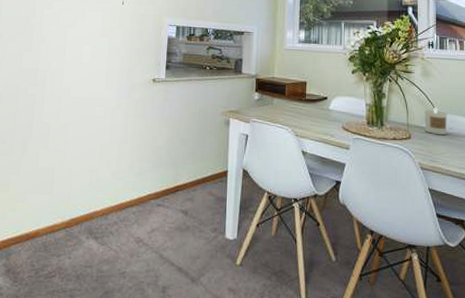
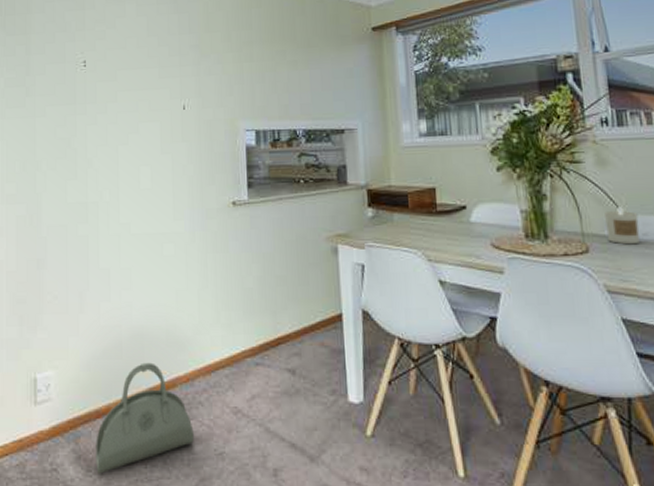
handbag: none [21,198,104,285] -> present [96,362,194,474]

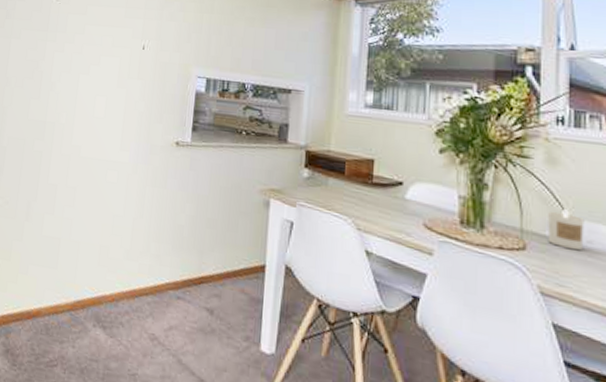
handbag: present [96,362,194,474] -> none [20,276,112,371]

